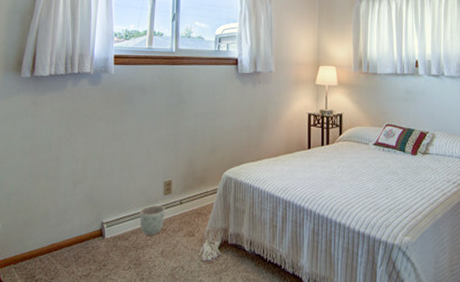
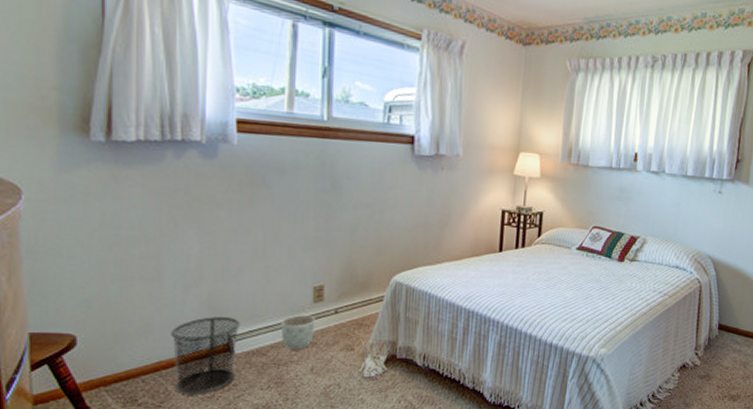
waste bin: none [62,207,111,273] -> present [171,317,241,394]

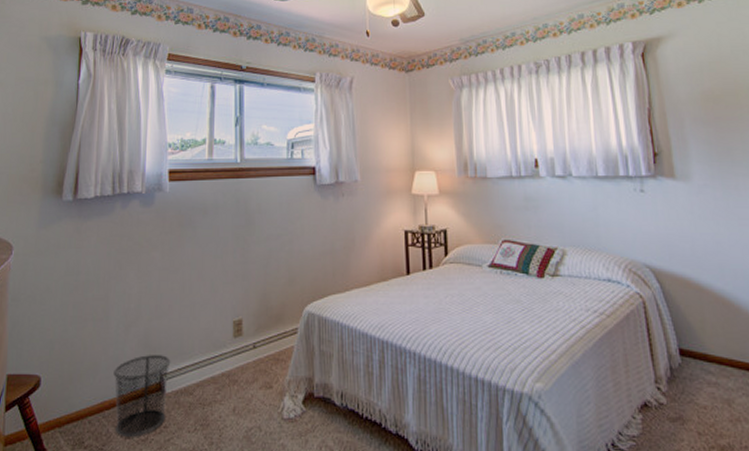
planter: present [280,315,315,350] -> none [205,351,236,388]

